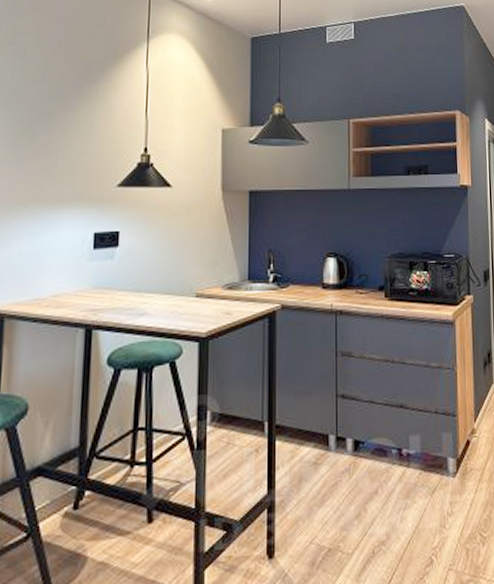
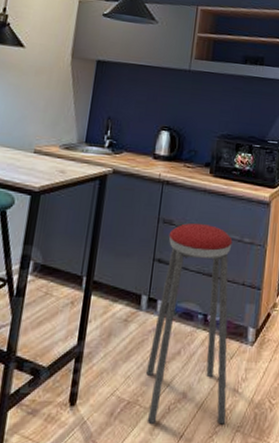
music stool: none [344,352,436,570] -> present [146,223,233,425]

